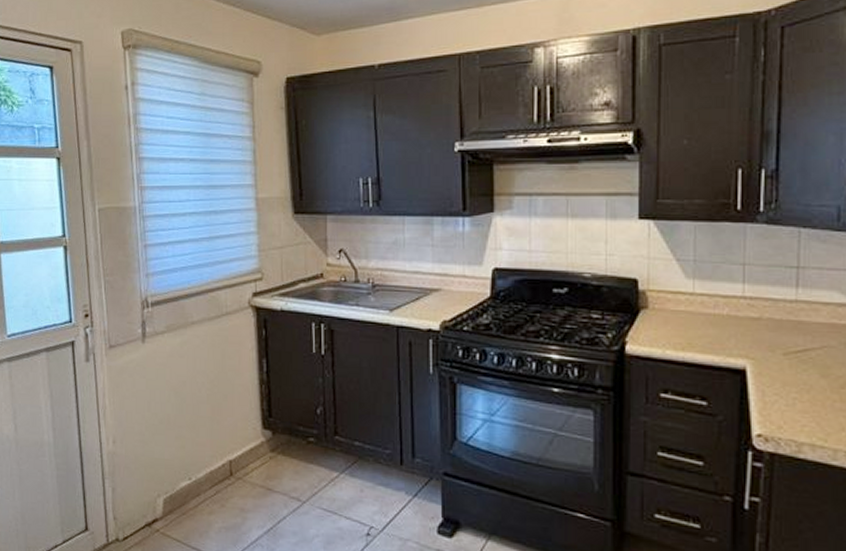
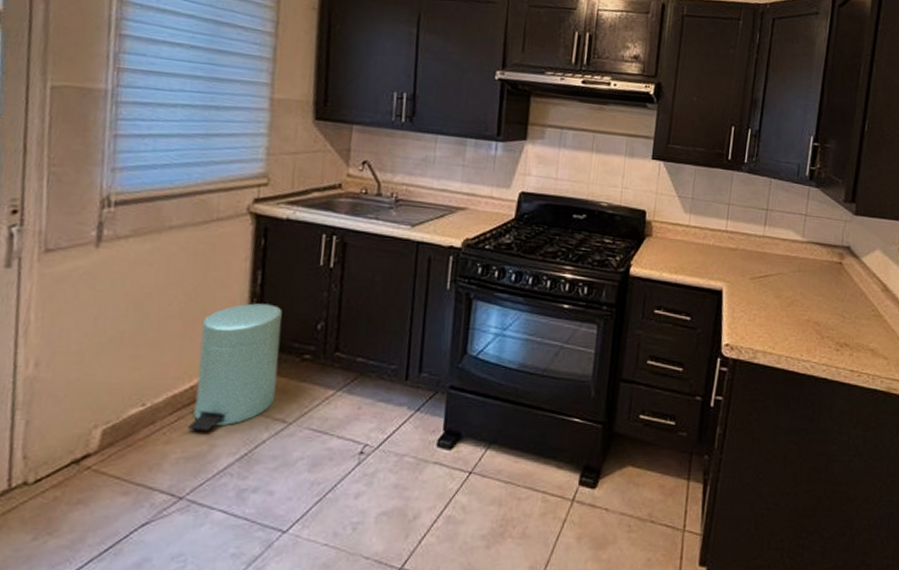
trash can: none [225,389,290,505] -> present [188,303,283,431]

